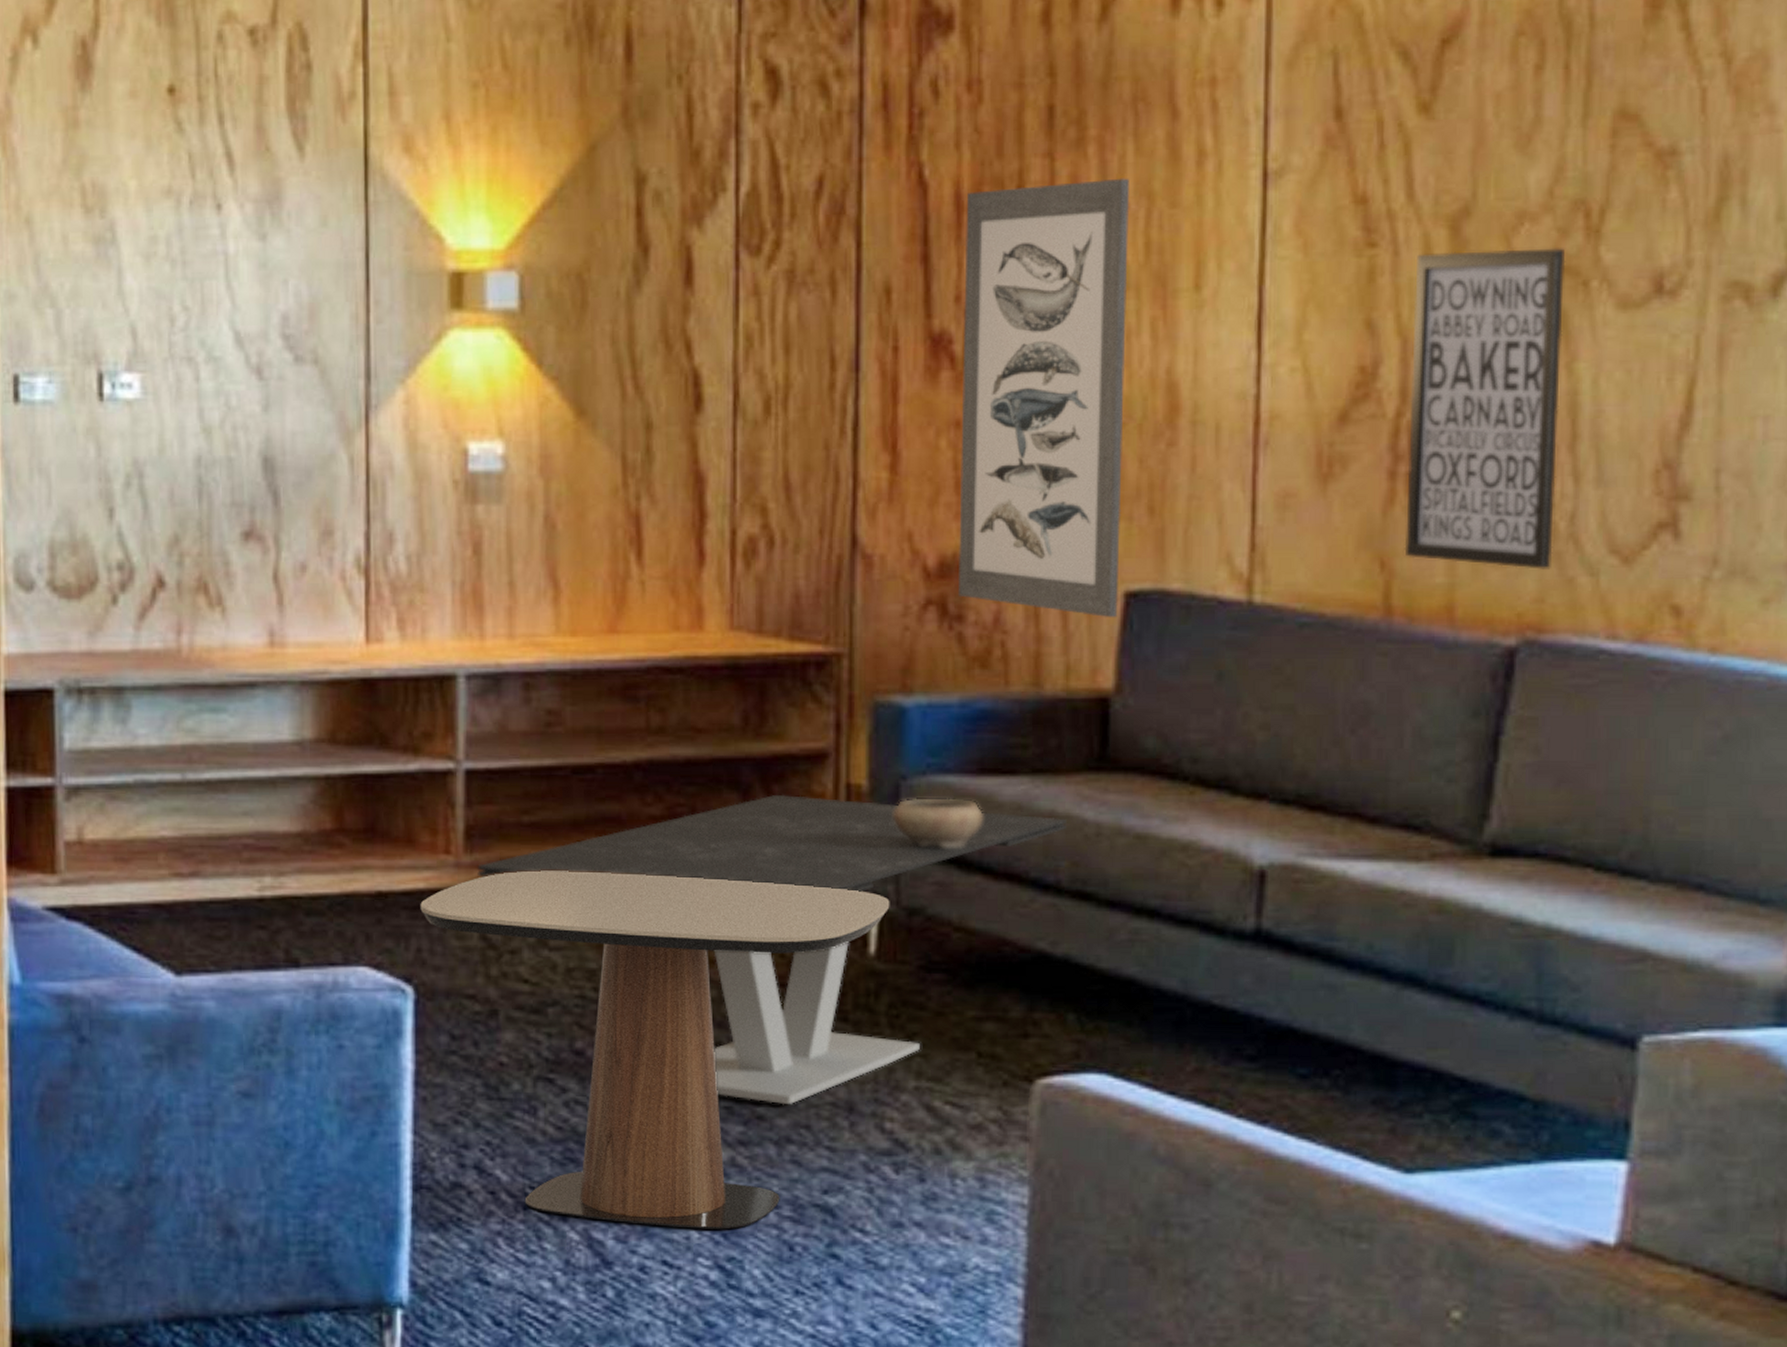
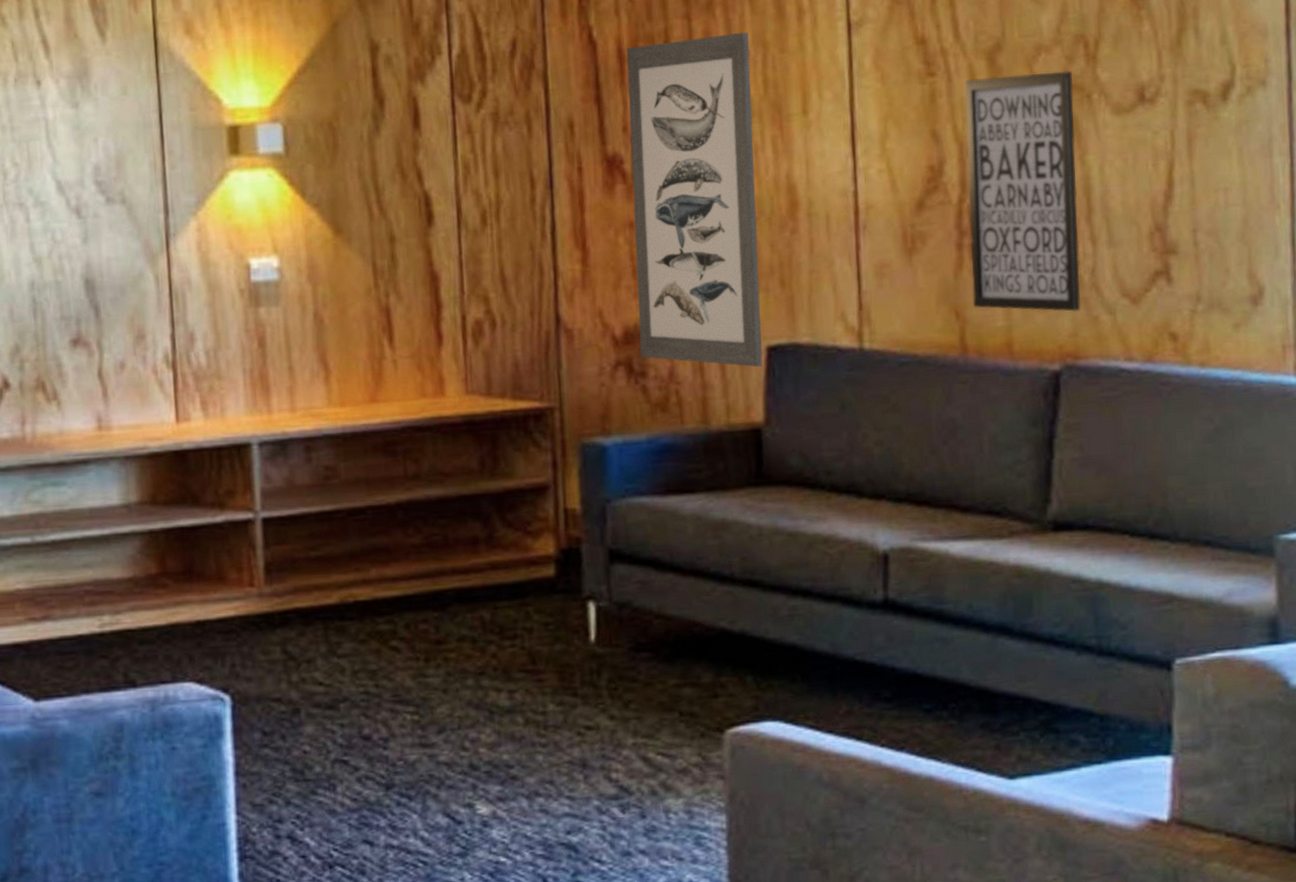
side table: present [420,870,890,1230] -> none [232,590,604,872]
coffee table: present [477,794,1068,1105] -> none [276,520,737,766]
ceramic bowl: present [893,796,983,850] -> none [602,514,671,555]

